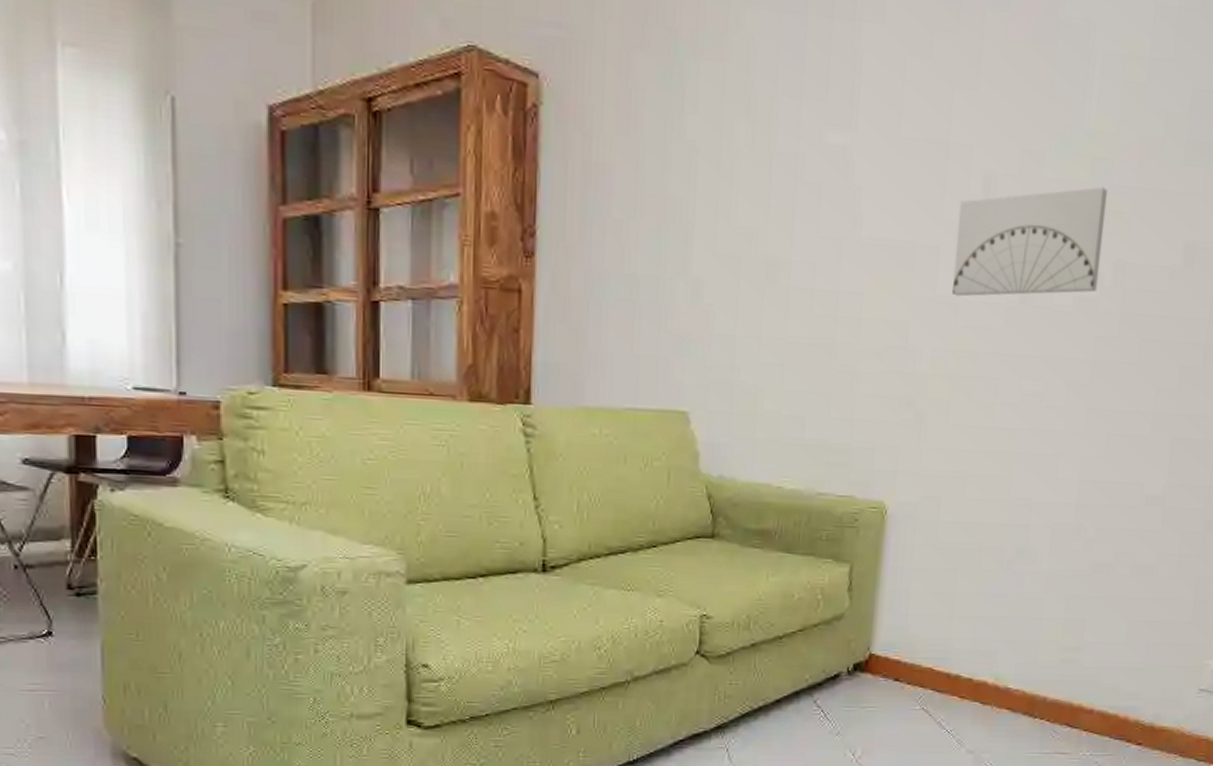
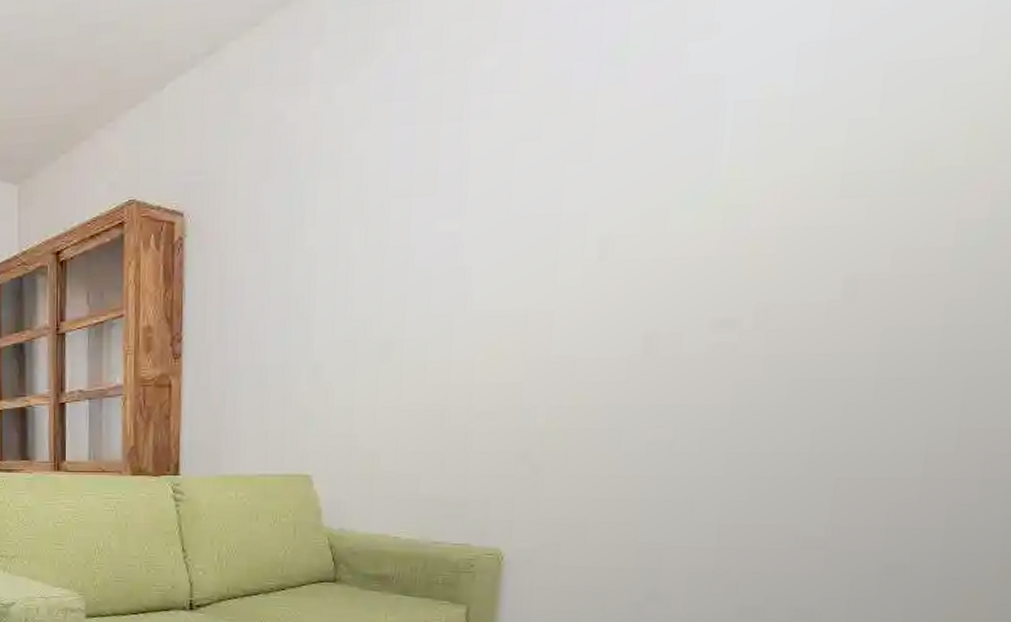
wall art: present [951,187,1108,297] -> none [567,233,745,355]

